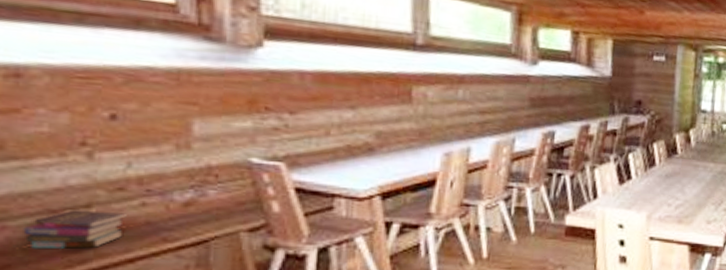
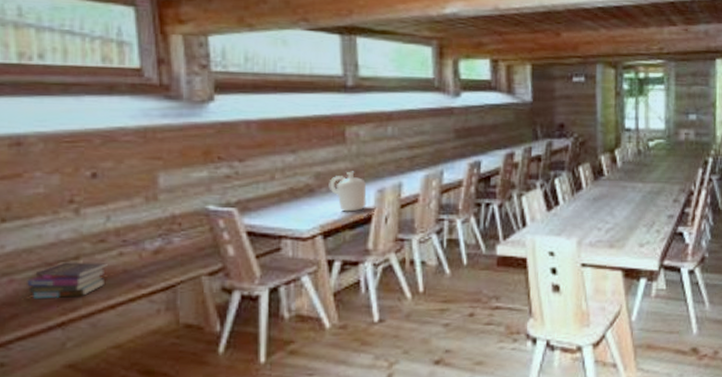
water jug: none [390,132,432,174] -> present [329,171,367,212]

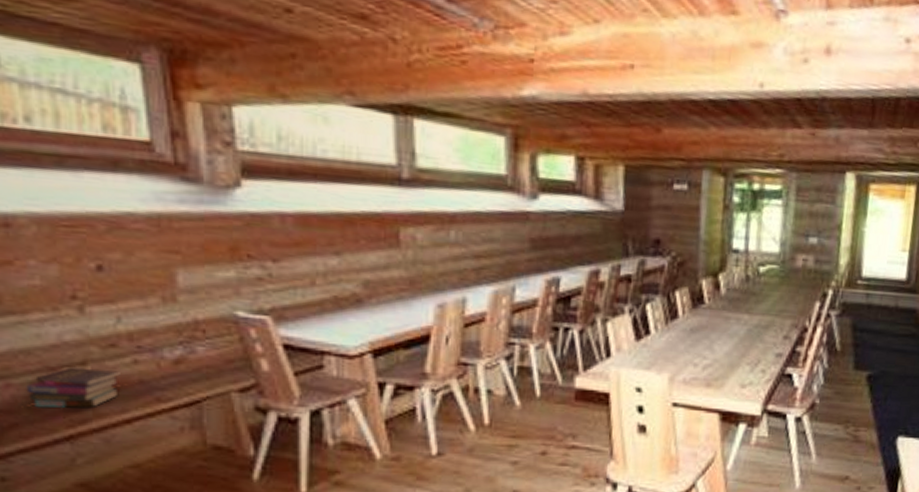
water jug: present [329,171,367,212] -> none [379,280,425,329]

